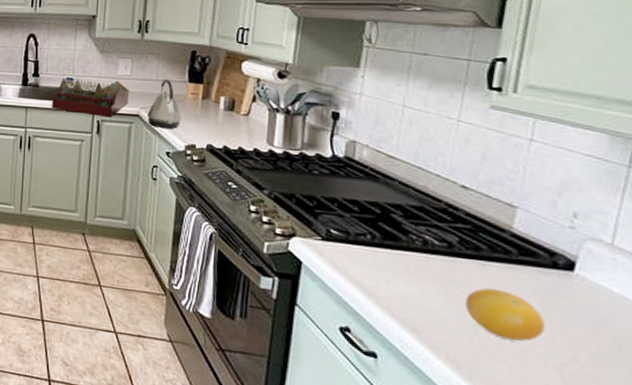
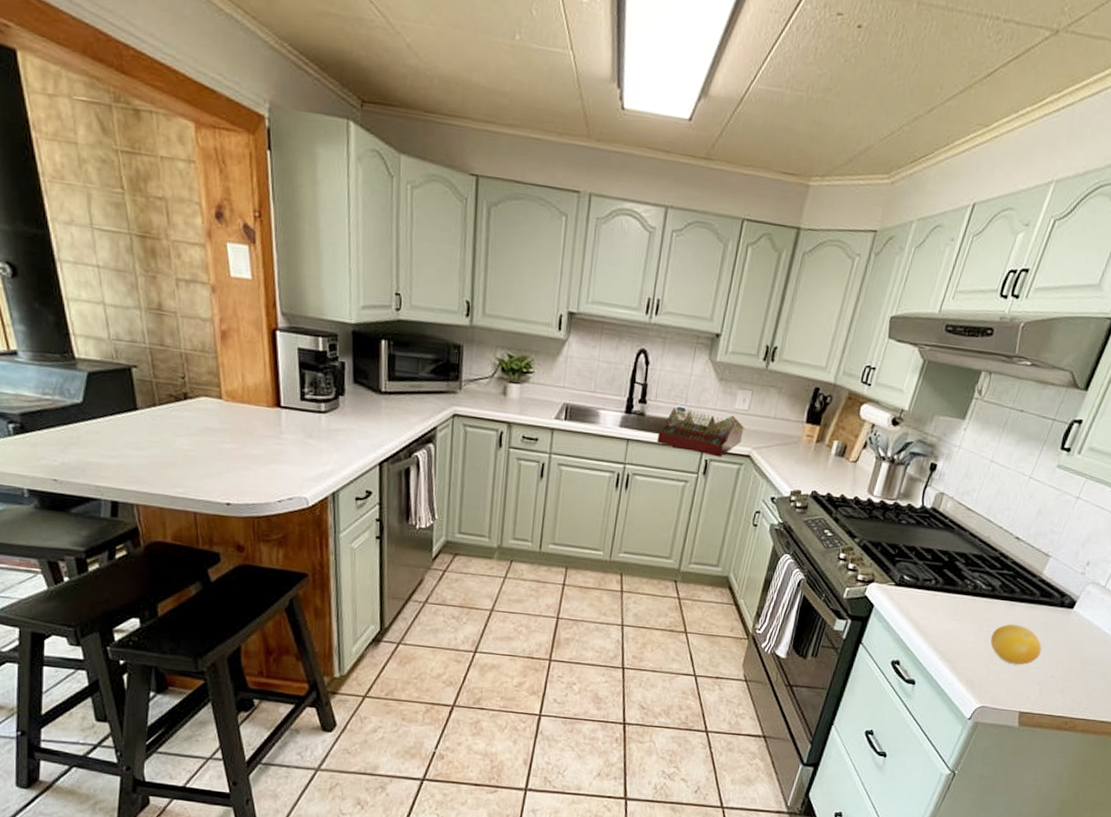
kettle: present [147,80,182,128] -> none [758,418,793,473]

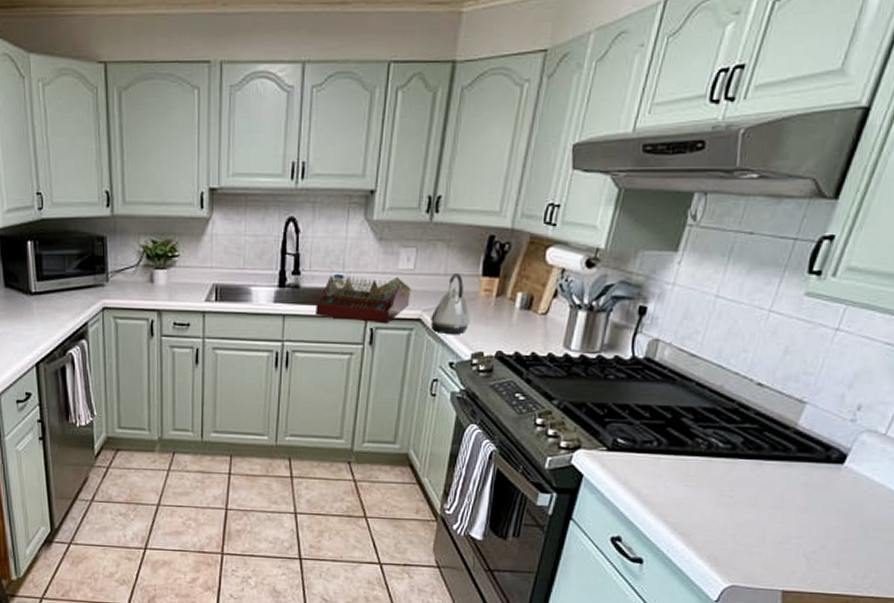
kettle: none [758,418,793,473] -> present [430,273,471,334]
fruit: present [990,623,1042,665] -> none [735,486,805,535]

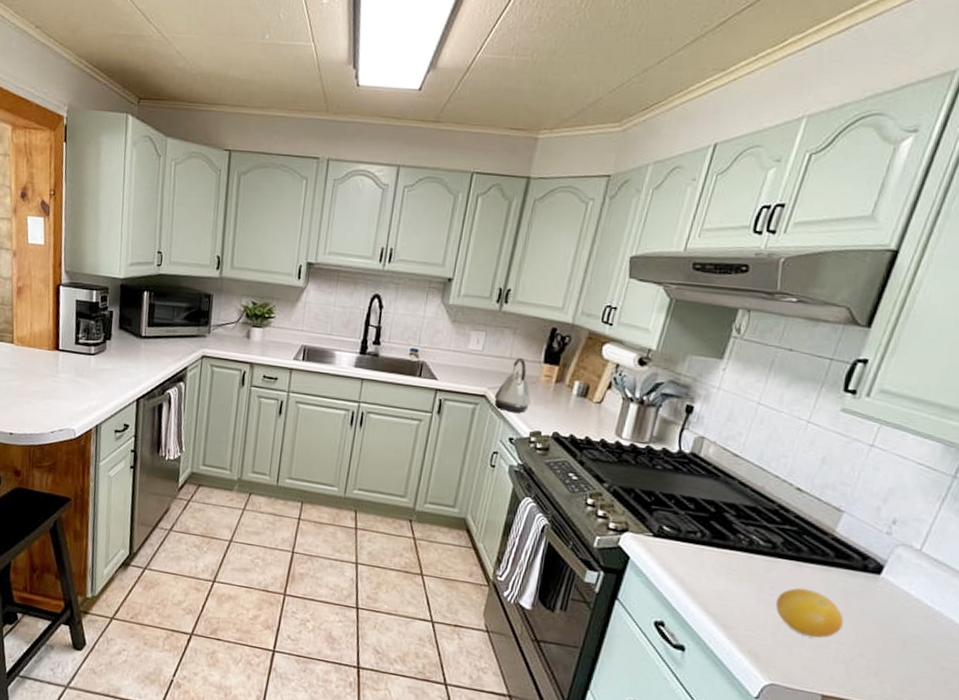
dish rack: present [315,276,413,324] -> none [391,349,480,397]
fruit: none [735,486,805,535] -> present [775,587,844,638]

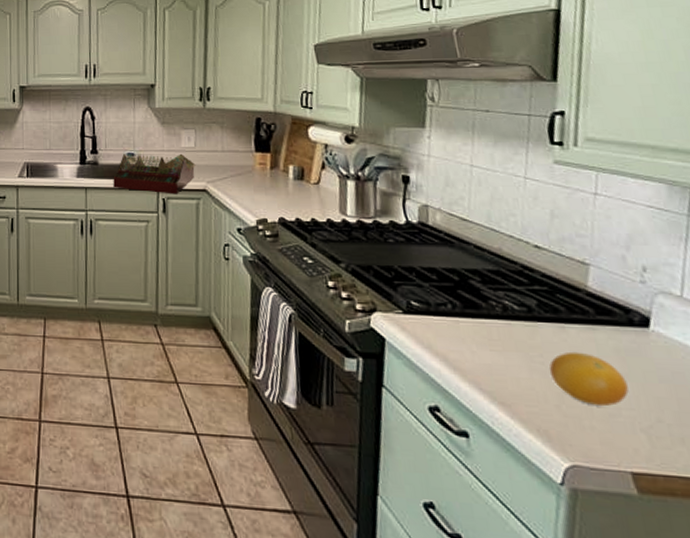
dish rack: none [391,349,480,397] -> present [113,153,196,194]
kettle: present [494,358,531,413] -> none [215,150,251,202]

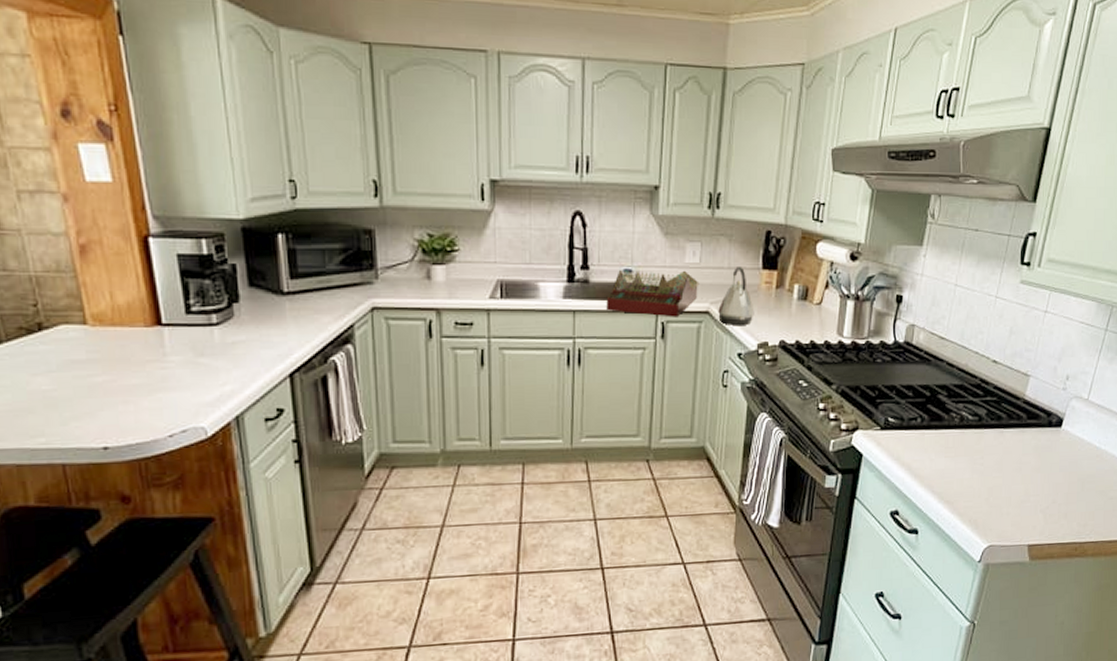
kettle: none [215,150,251,202] -> present [718,267,755,325]
fruit: present [548,351,629,406] -> none [986,452,1038,495]

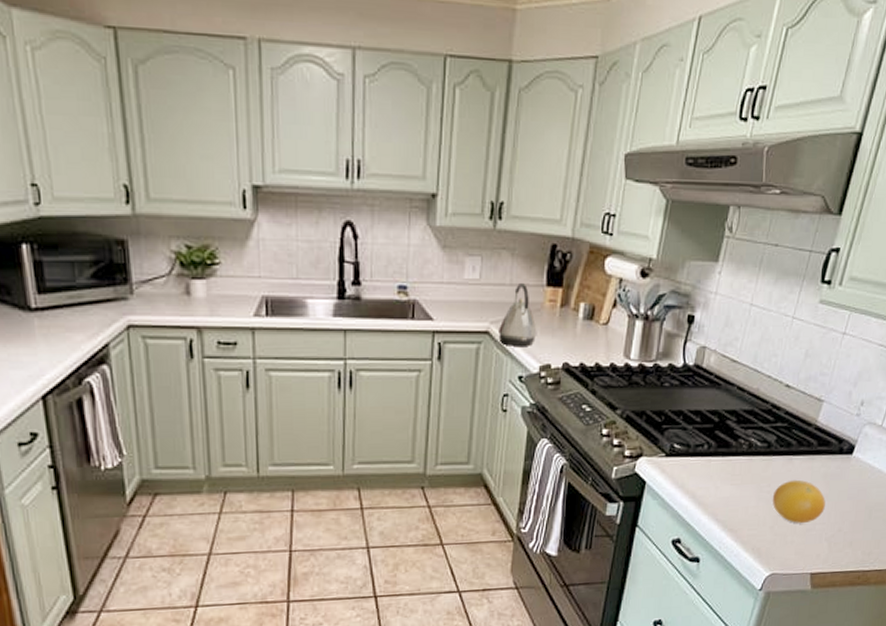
dish rack: present [606,270,700,317] -> none [379,286,479,338]
fruit: none [986,452,1038,495] -> present [772,479,826,523]

